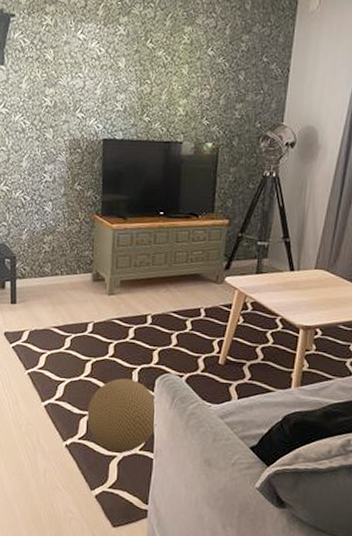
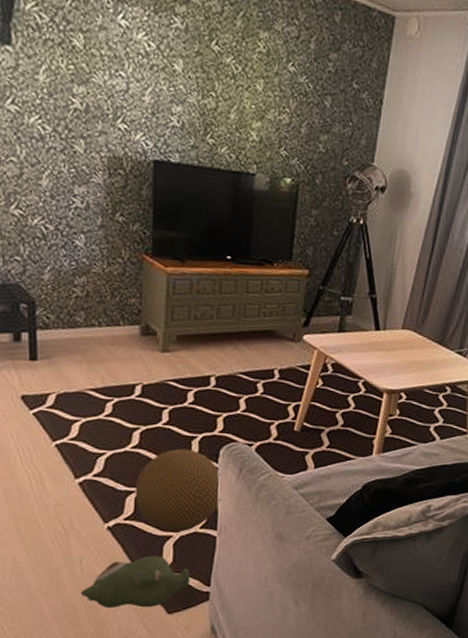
plush toy: none [44,472,131,520] -> present [80,555,190,608]

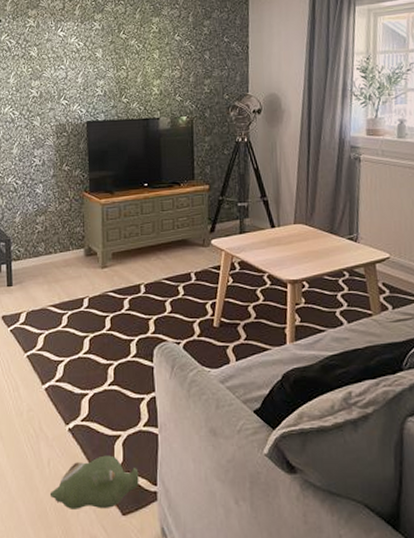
decorative ball: present [135,448,221,531] -> none [88,351,158,430]

